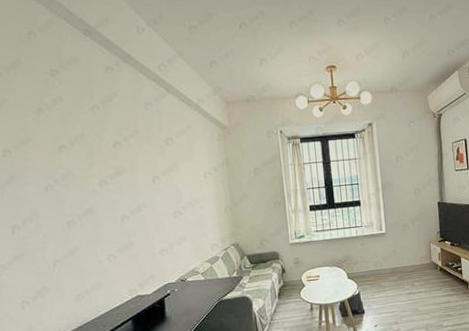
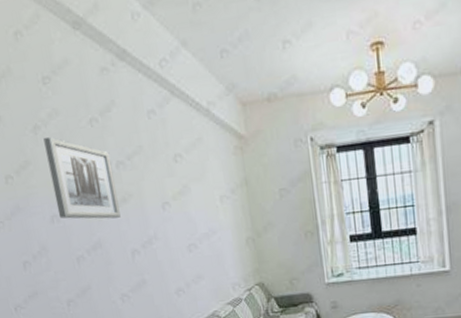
wall art: none [46,118,114,189] -> present [43,136,121,219]

